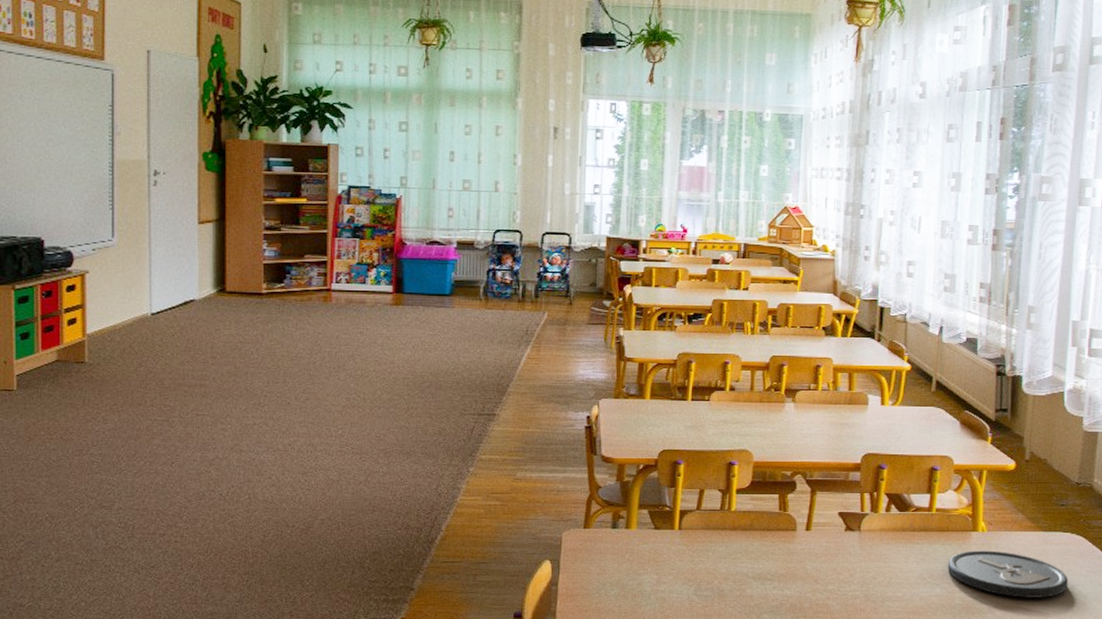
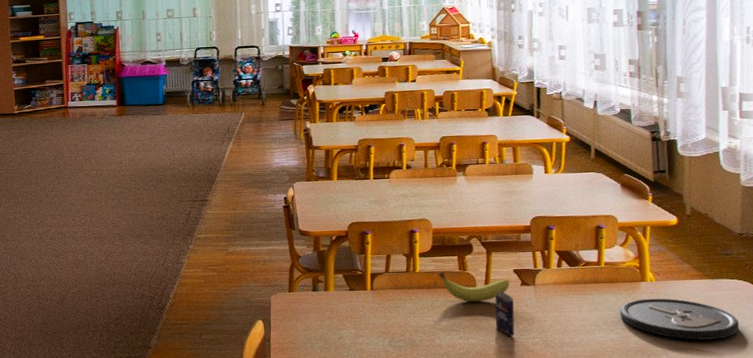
fruit: none [755,511,834,547] -> present [438,271,510,302]
crayon box: none [815,535,835,588] -> present [495,290,515,337]

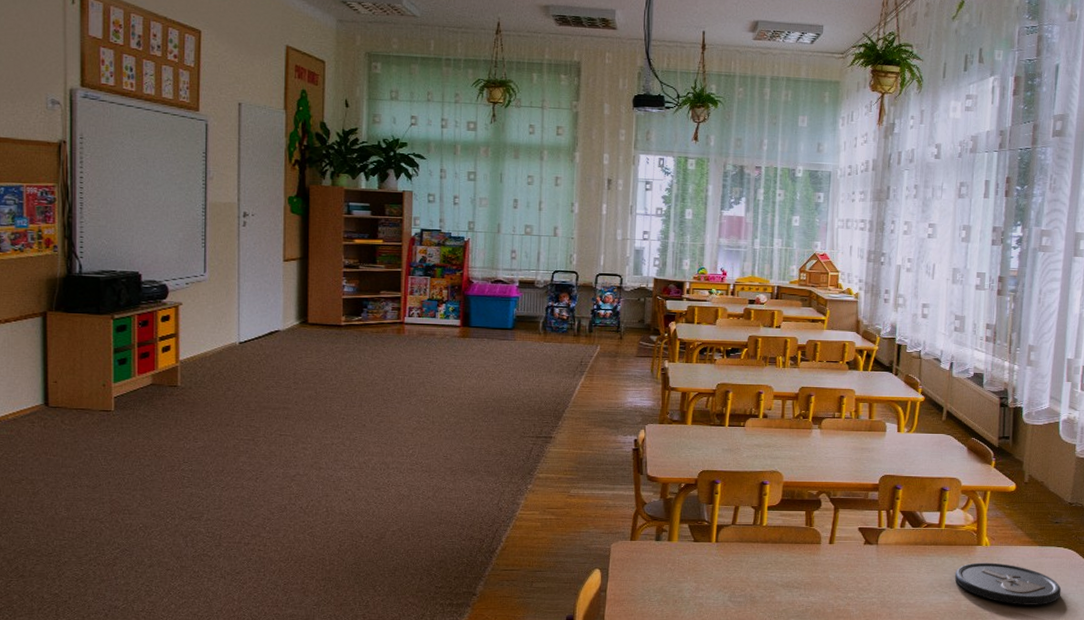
fruit: present [438,271,510,302] -> none [784,526,854,559]
crayon box: present [495,290,515,337] -> none [837,547,856,596]

